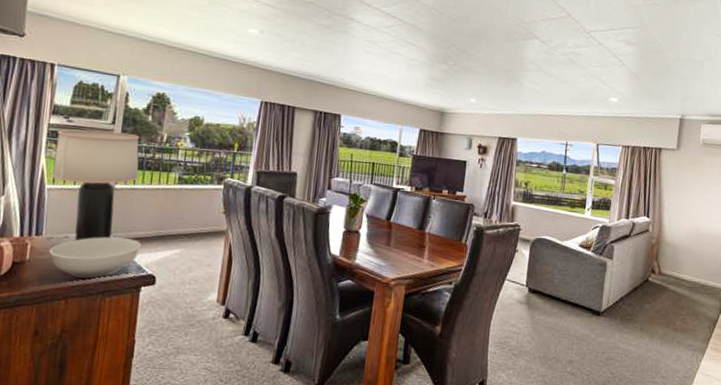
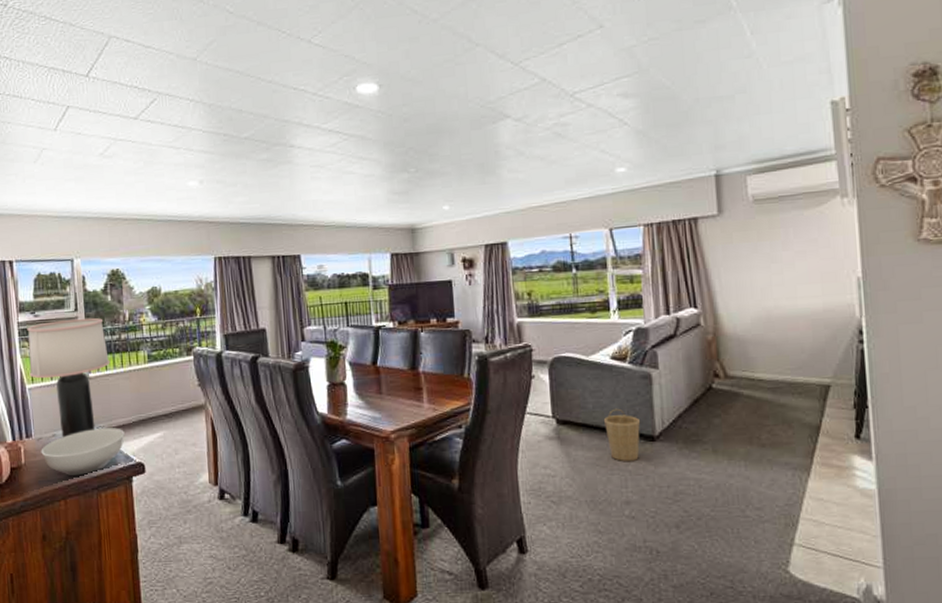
basket: none [564,286,592,330] -> present [603,408,641,462]

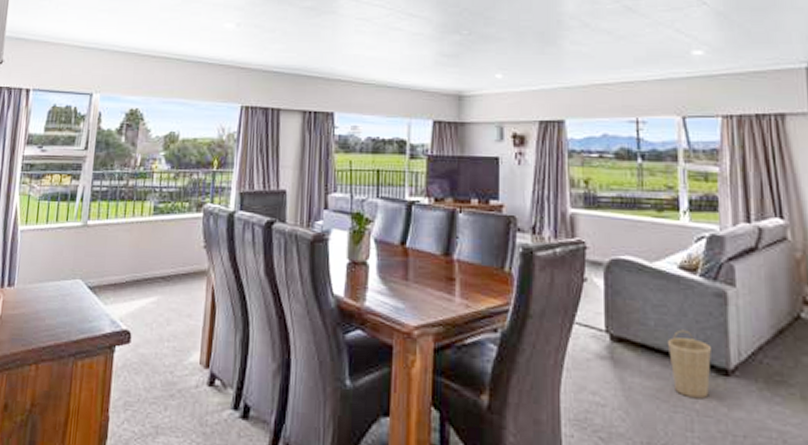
table lamp: present [27,317,110,438] -> none [24,158,113,291]
bowl: present [41,428,125,475] -> none [20,284,115,337]

